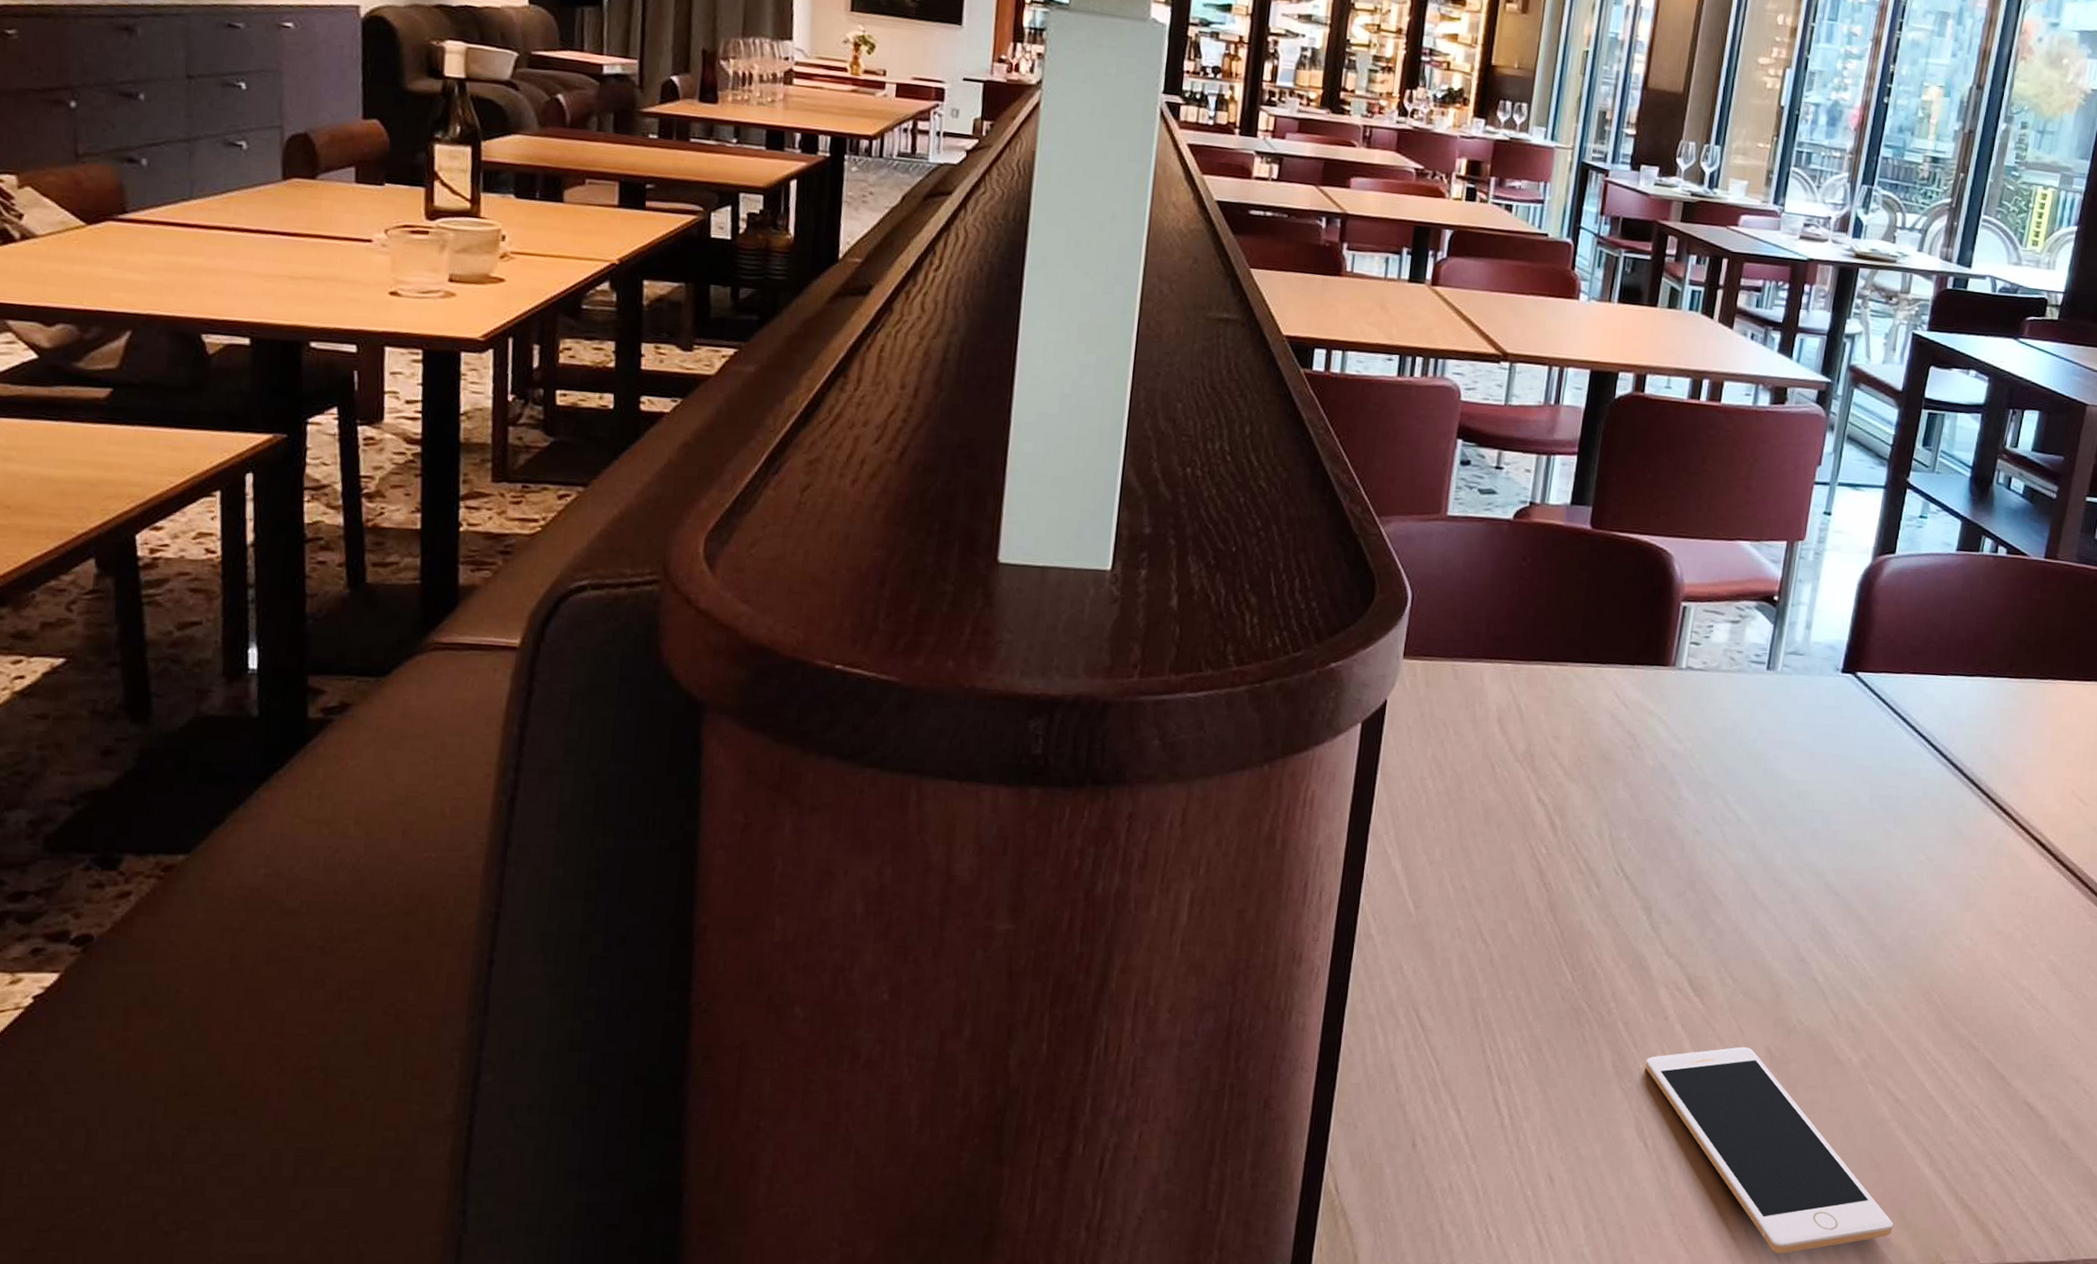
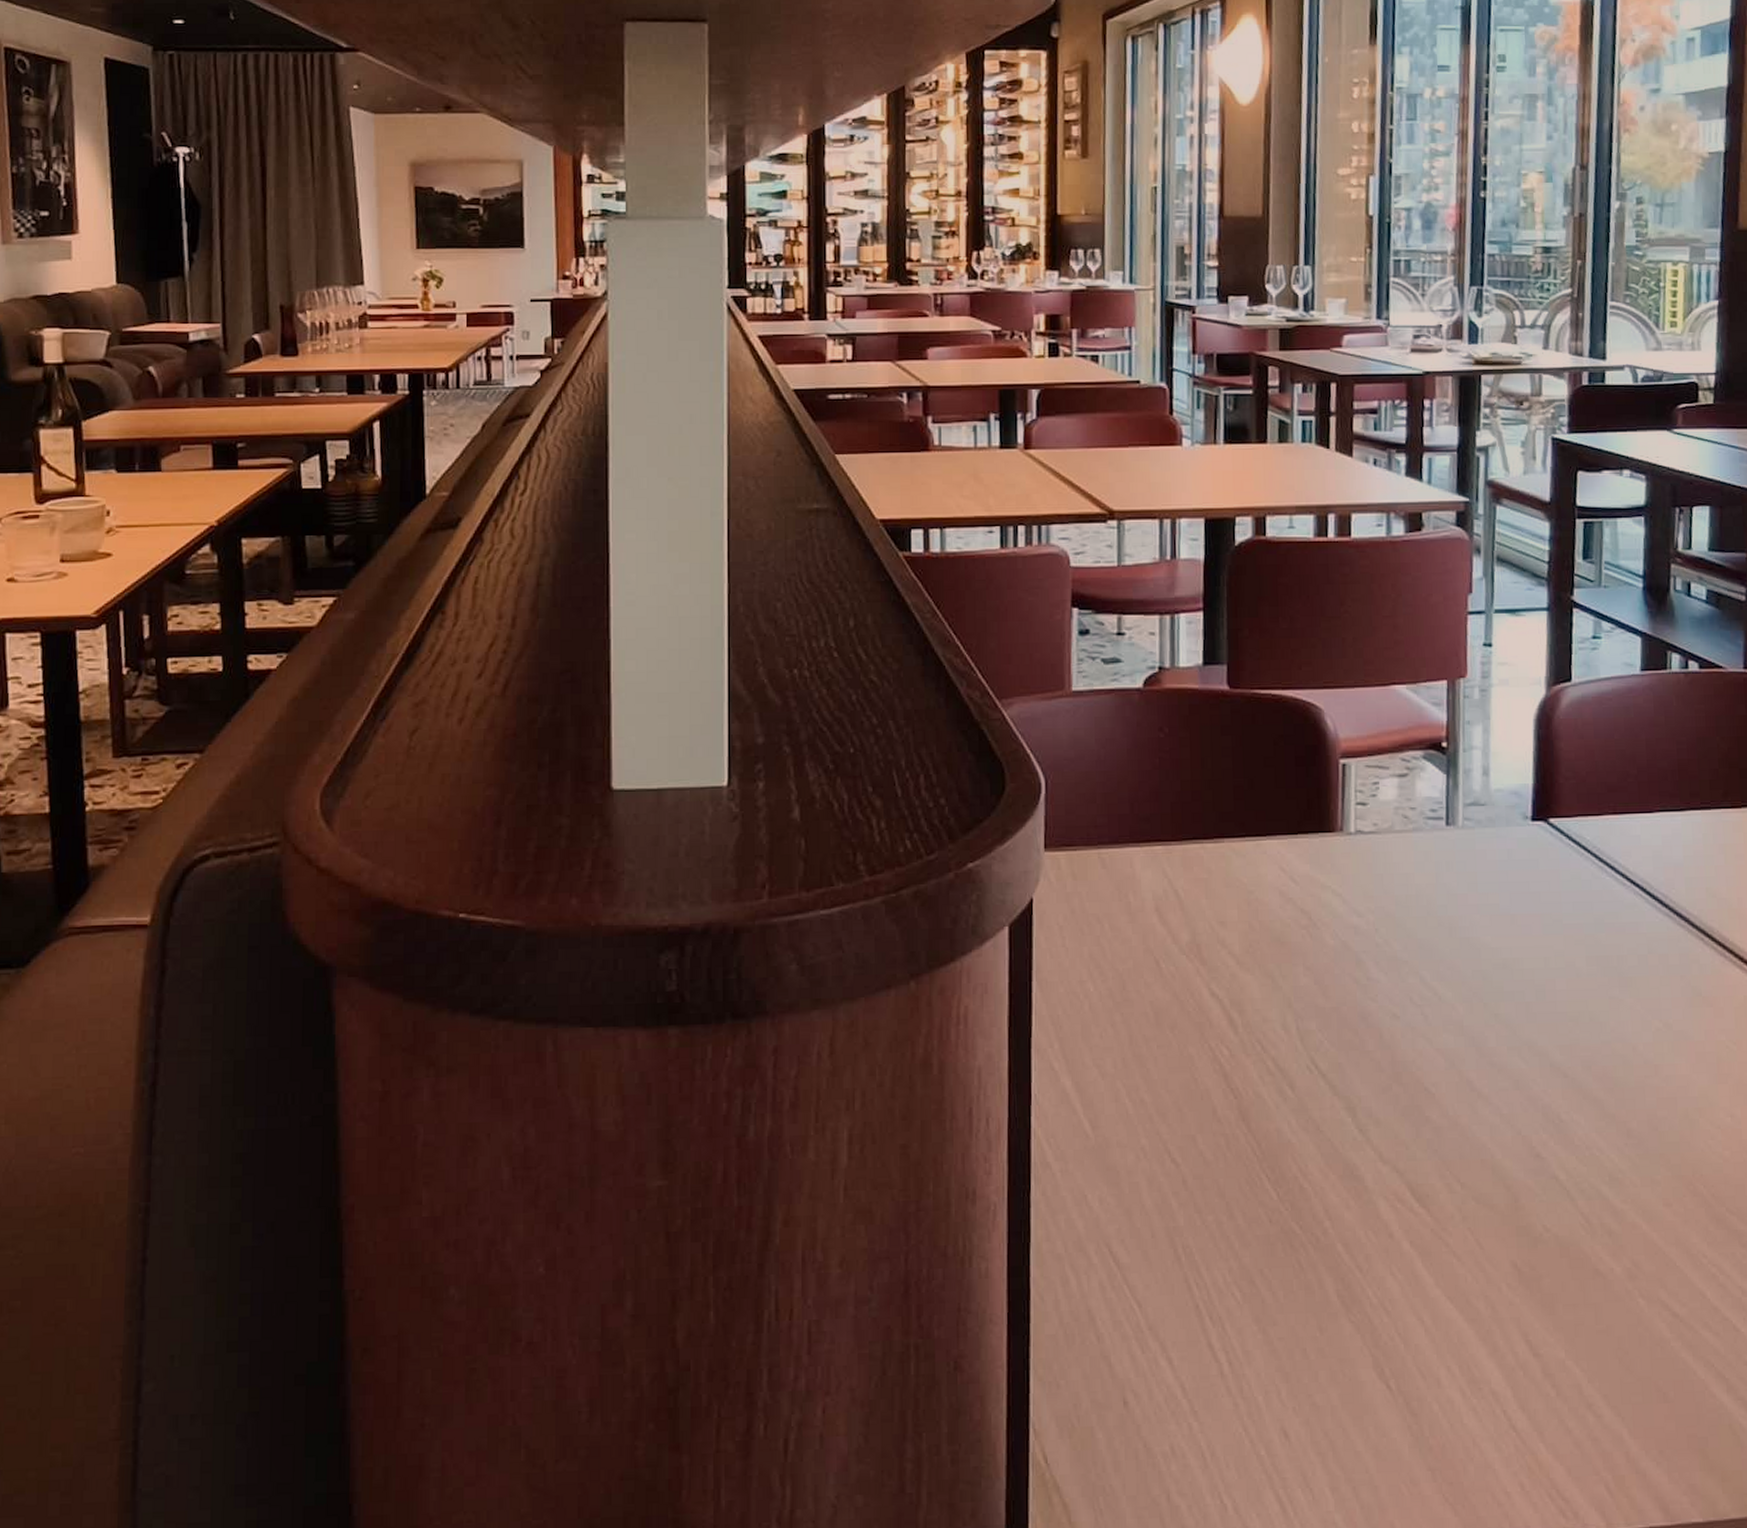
cell phone: present [1645,1046,1893,1254] -> none [1374,1262,1696,1511]

